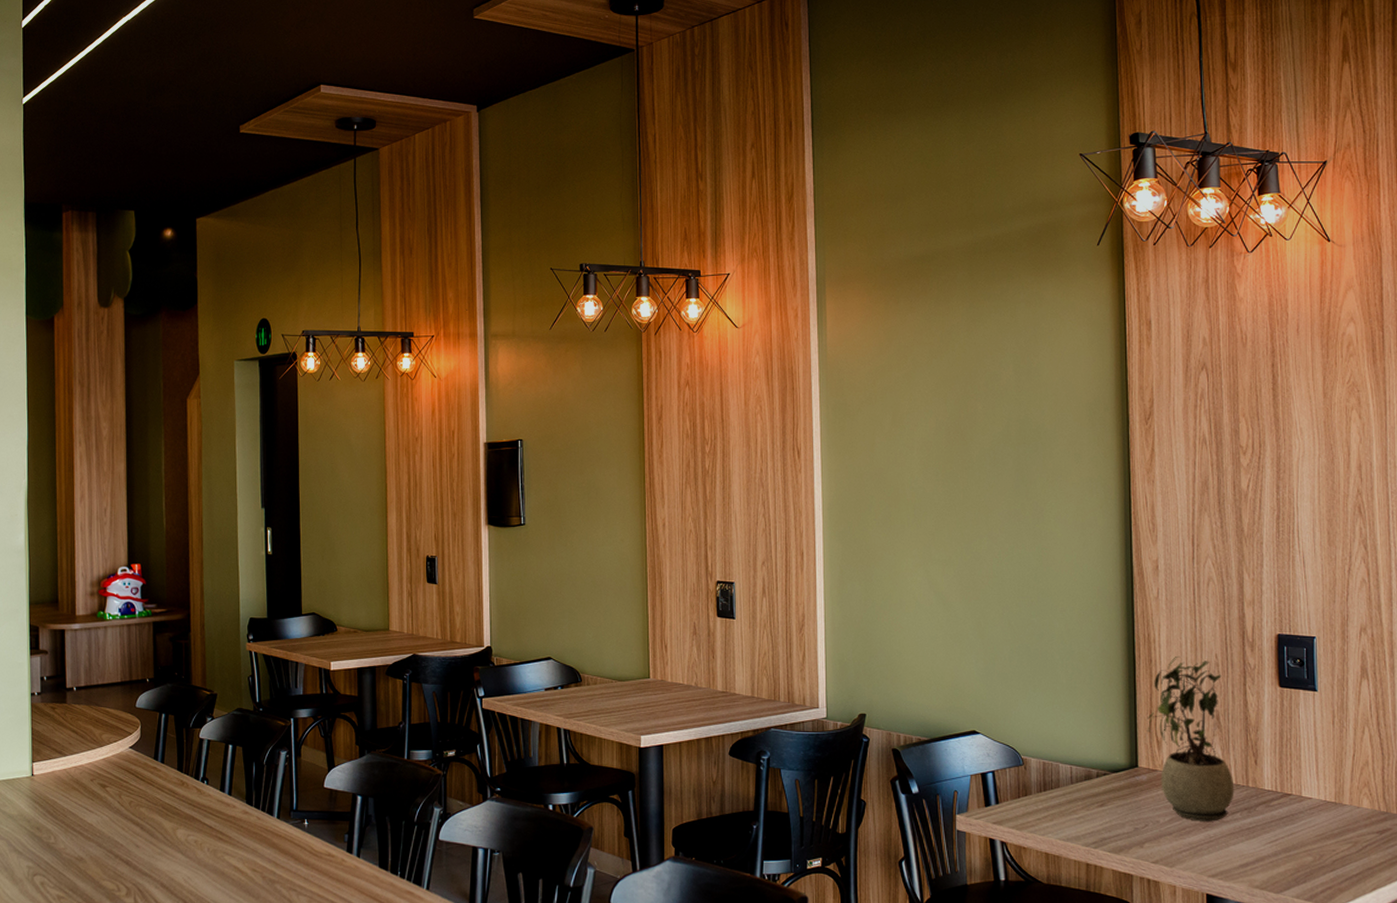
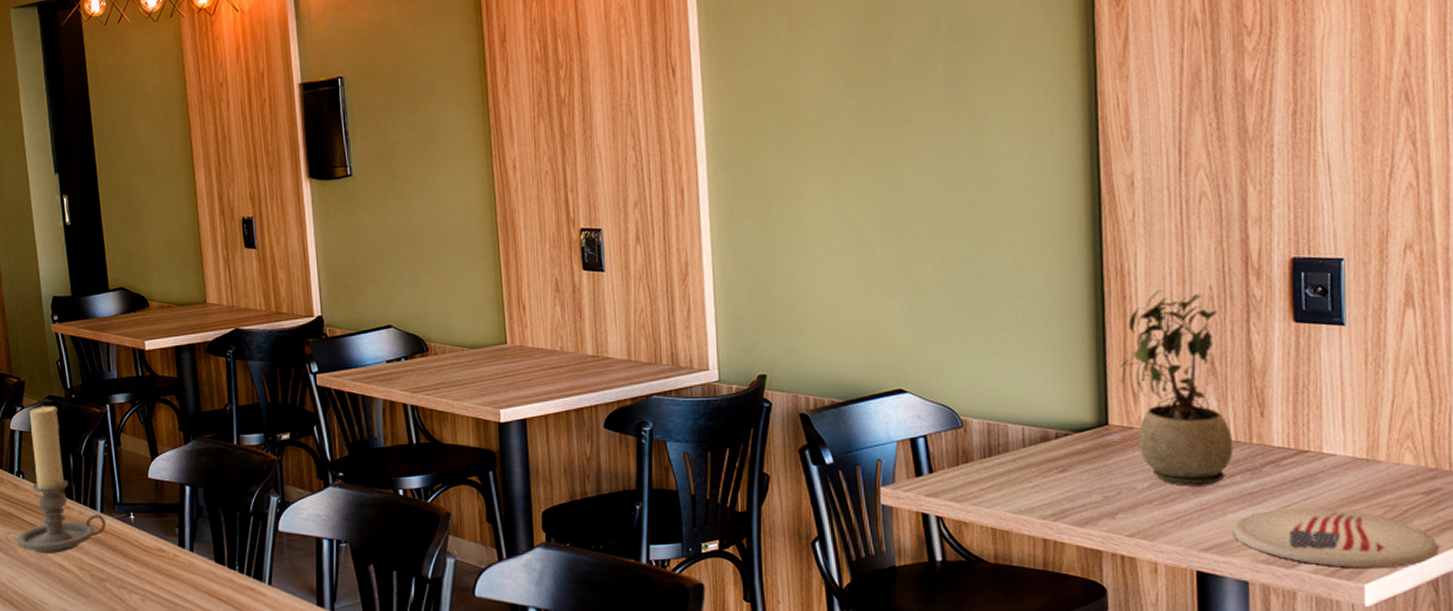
candle holder: none [196,717,281,856] -> present [16,406,106,554]
plate: none [1233,842,1390,895] -> present [1232,508,1439,569]

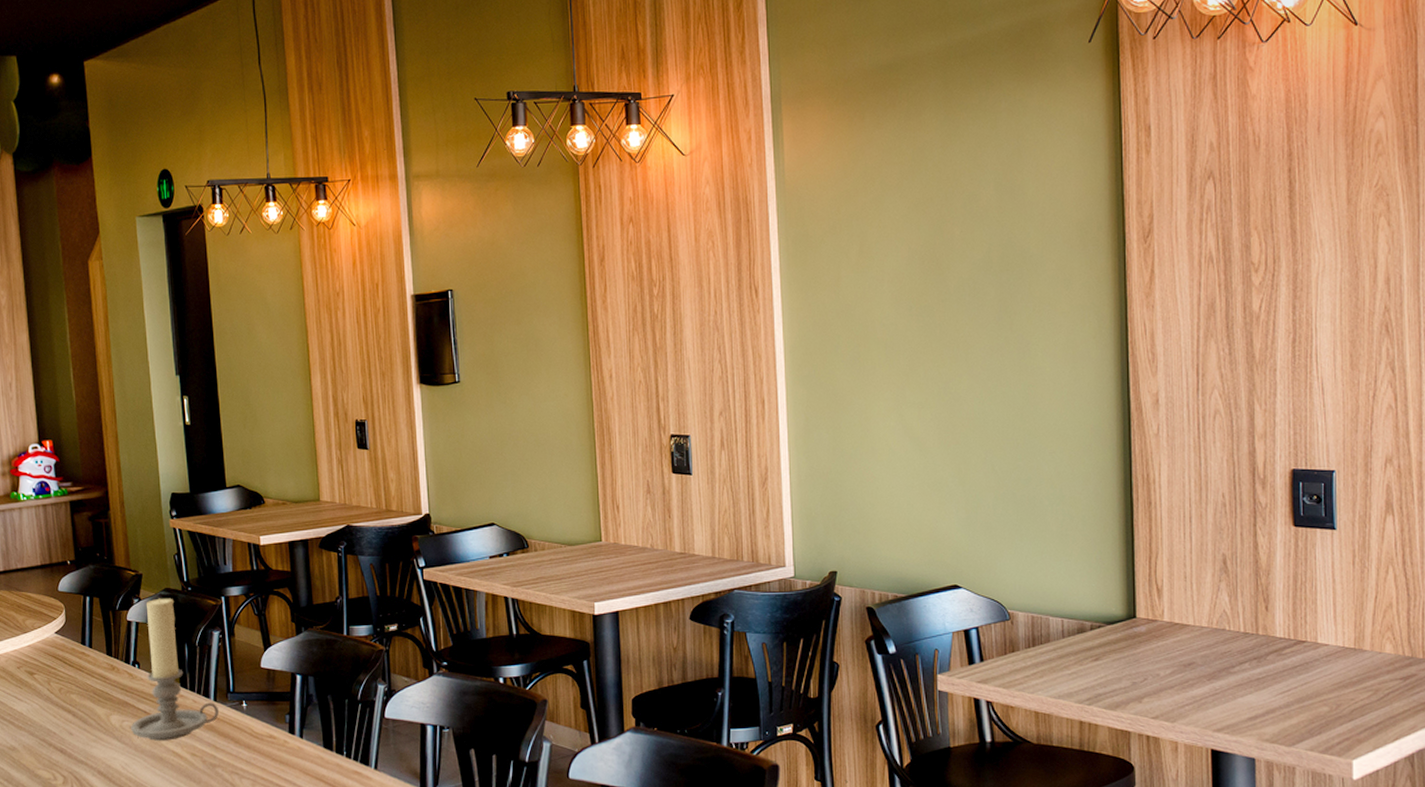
potted plant: present [1119,289,1234,486] -> none [1146,496,1243,673]
plate: present [1232,508,1439,569] -> none [1241,692,1415,746]

